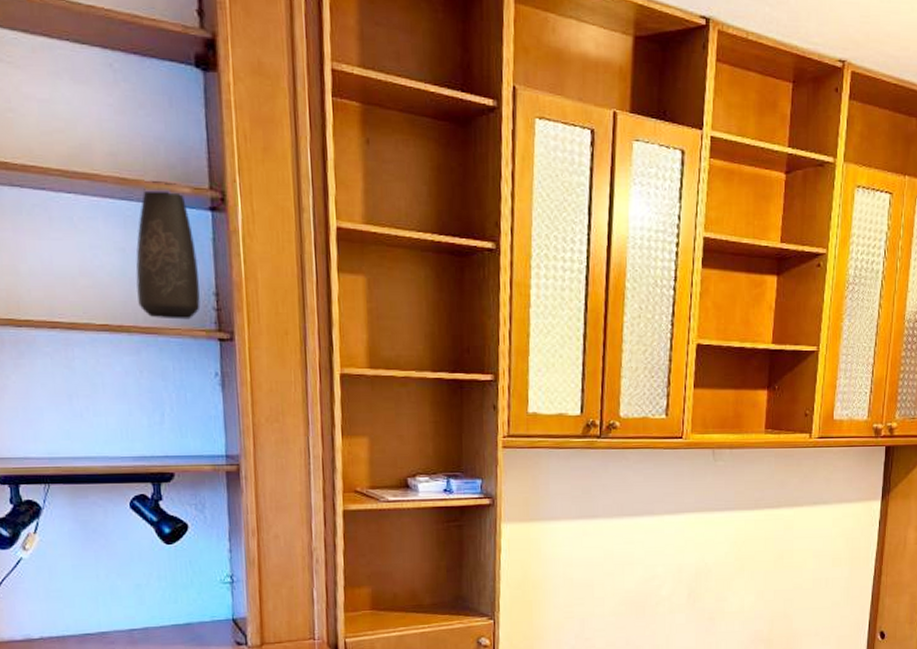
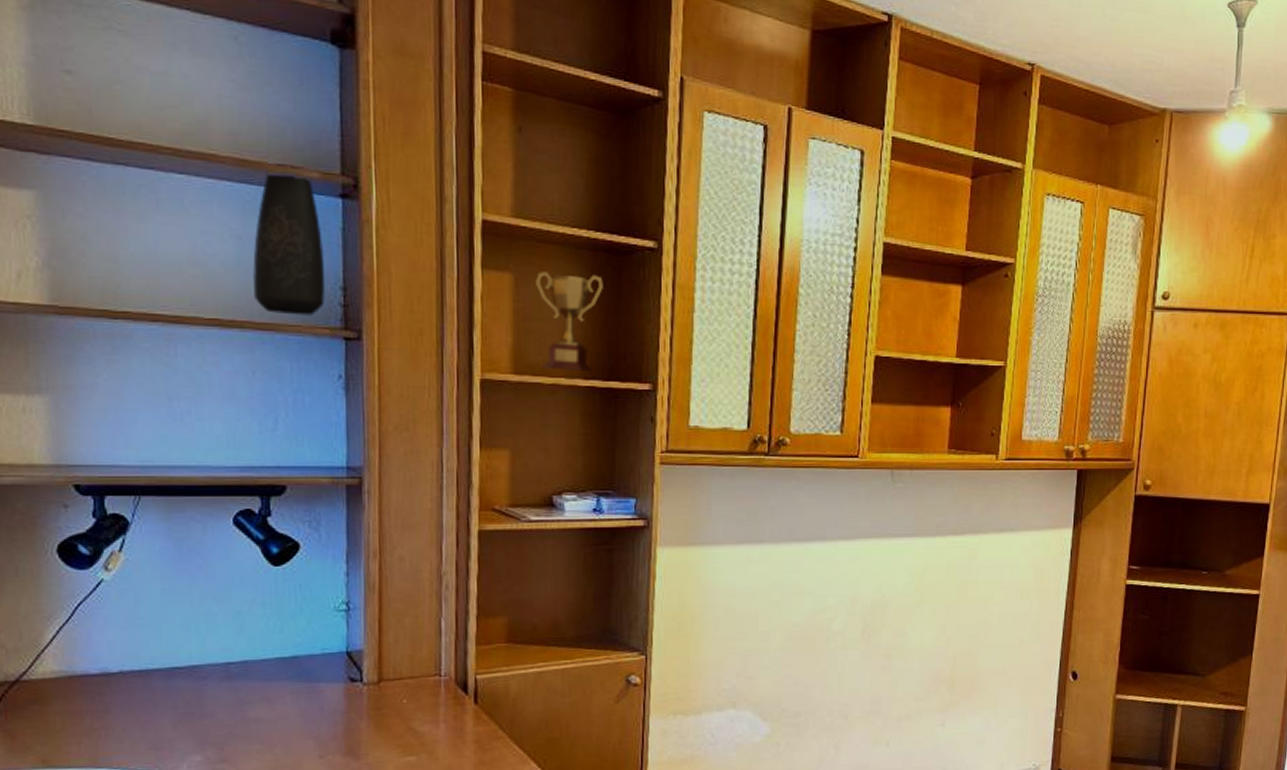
trophy: none [385,274,448,364] -> present [534,272,603,371]

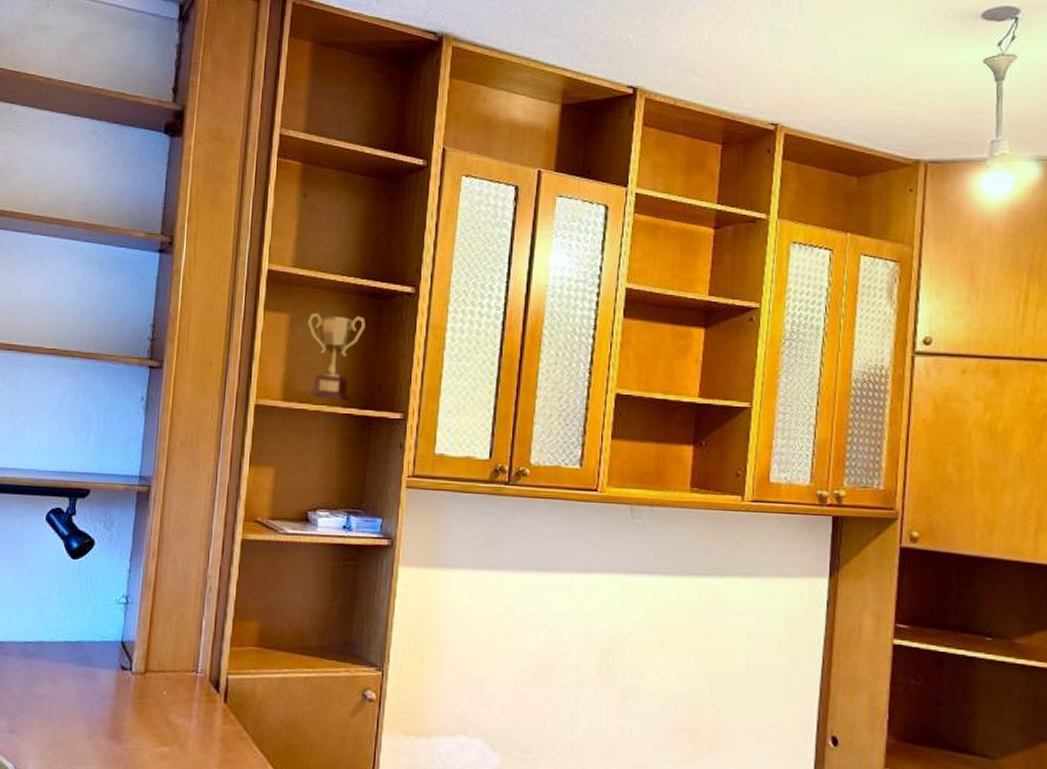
vase: present [252,162,325,316] -> none [84,225,141,348]

